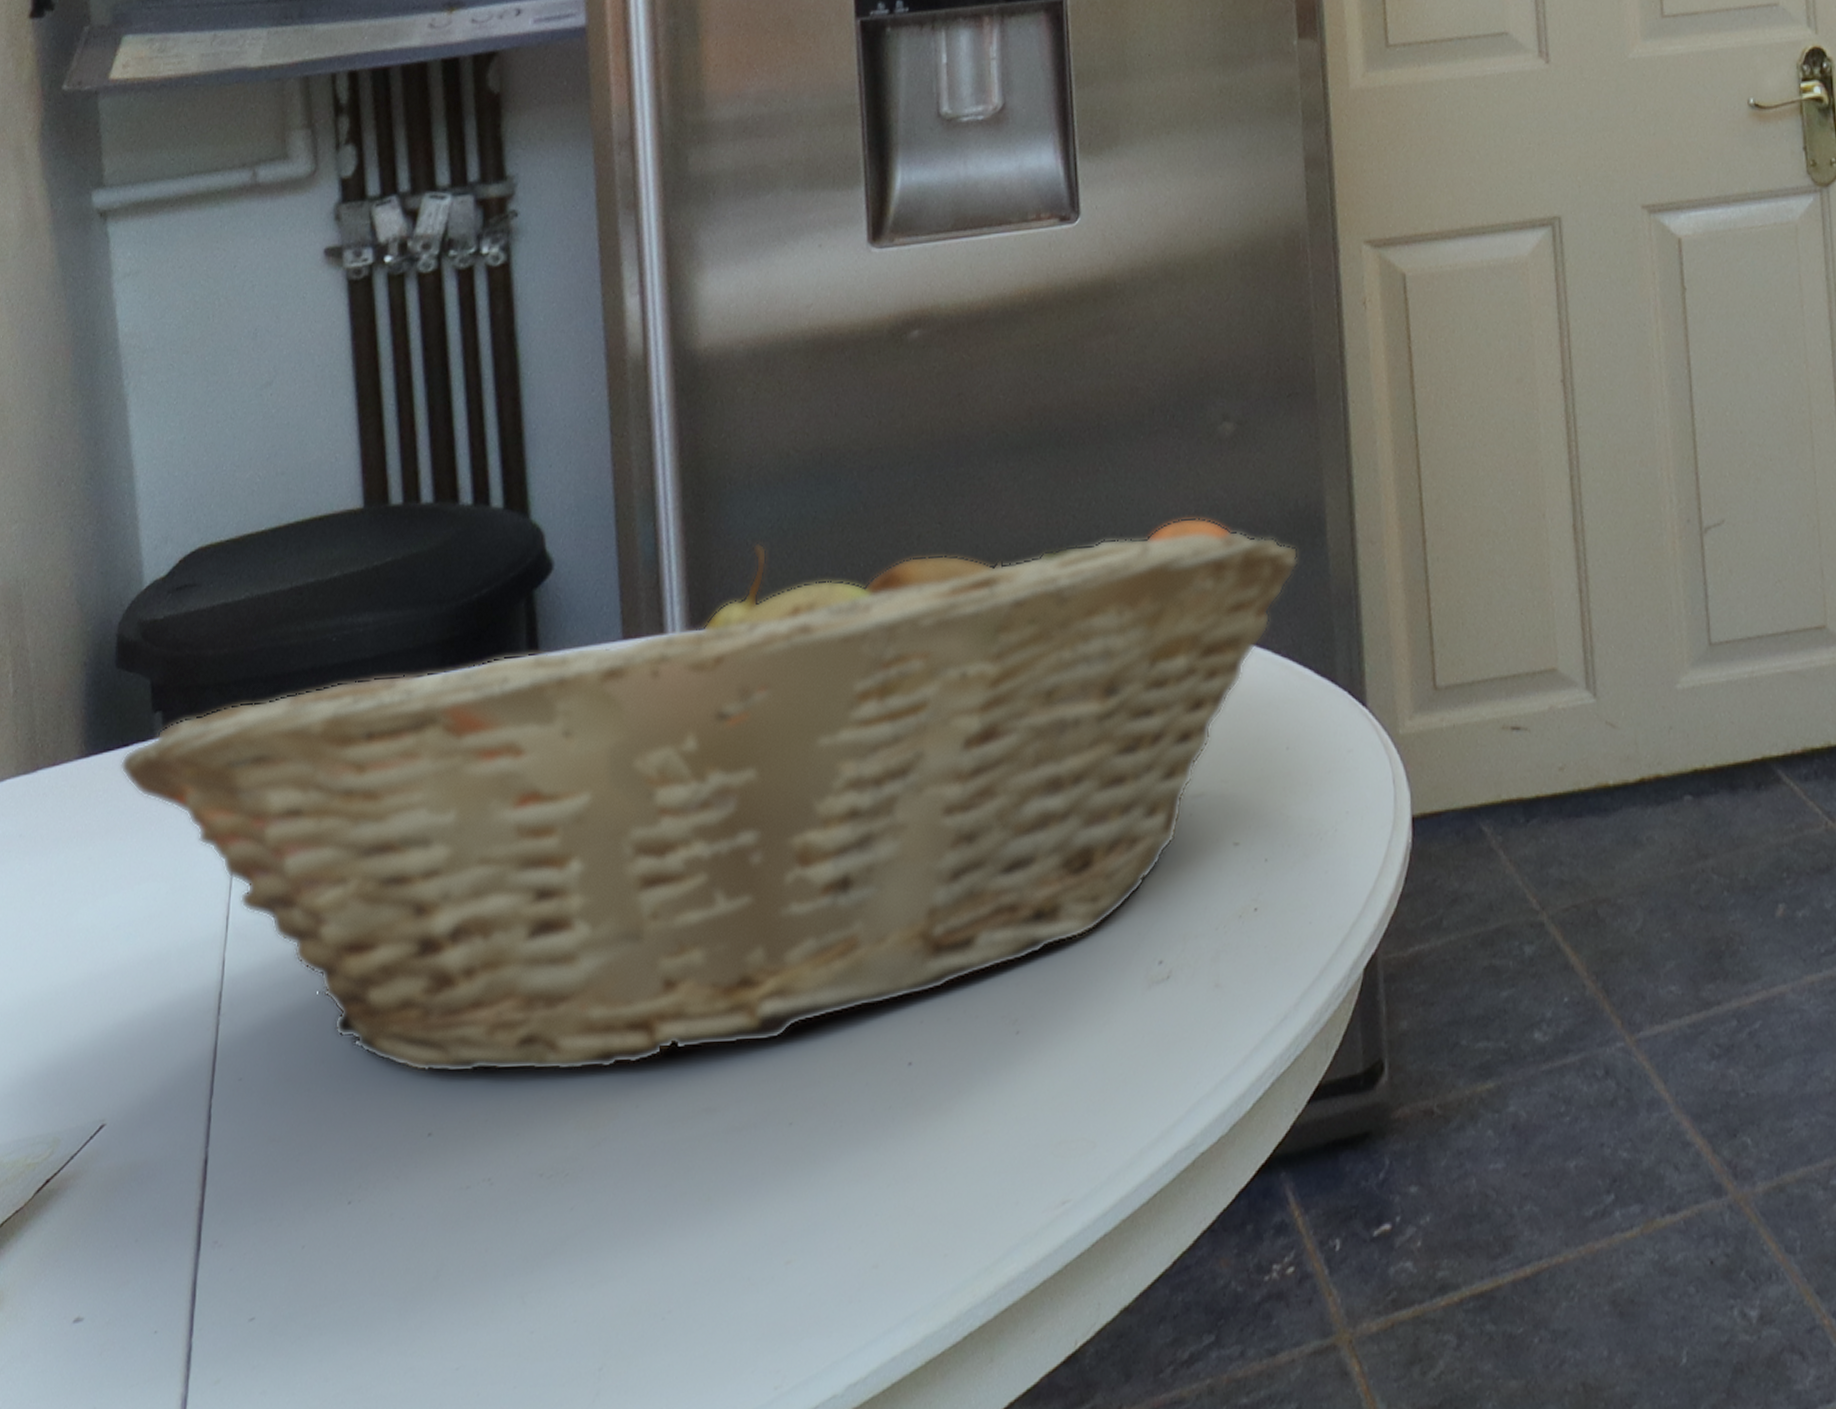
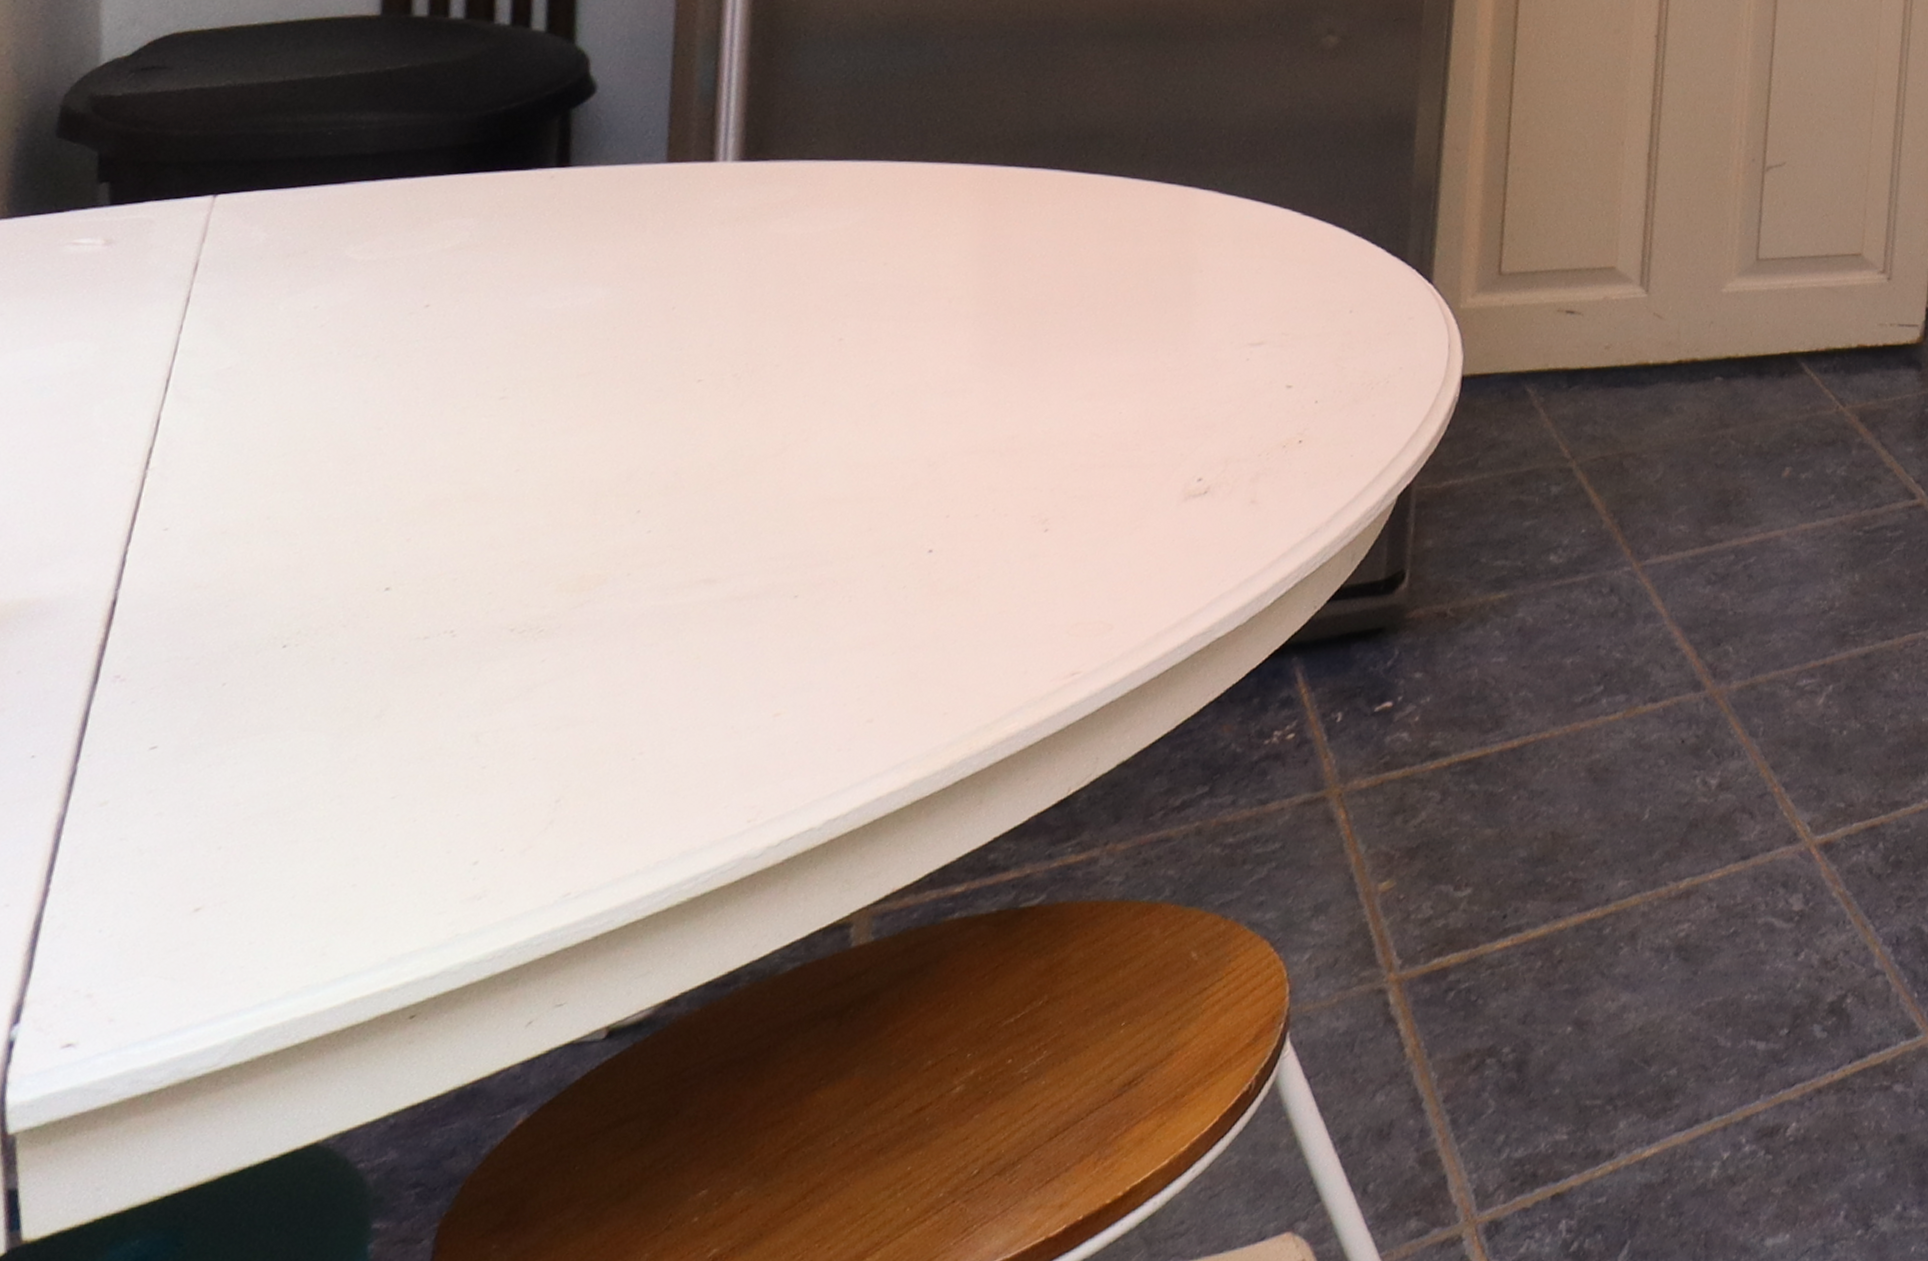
fruit basket: present [119,517,1299,1074] -> none [49,90,1386,540]

